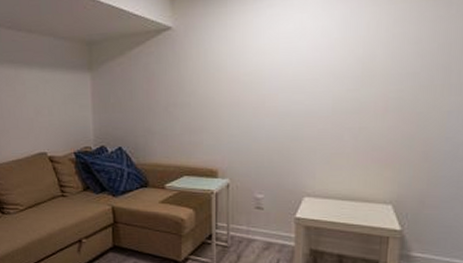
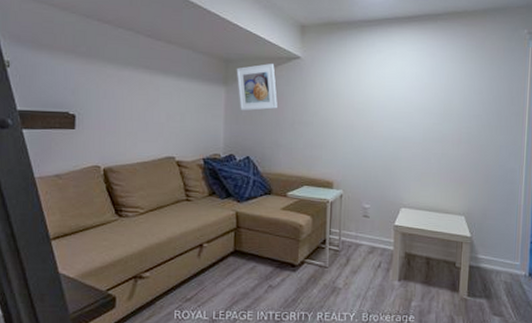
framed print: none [100,40,148,98] -> present [236,64,277,111]

